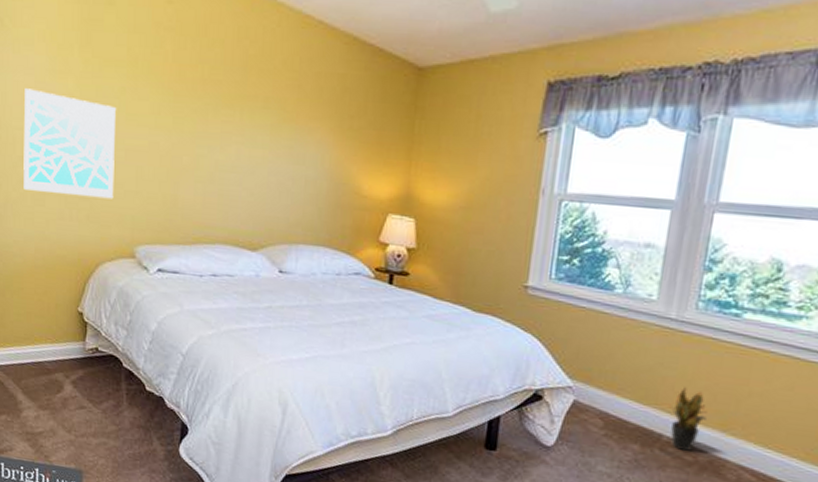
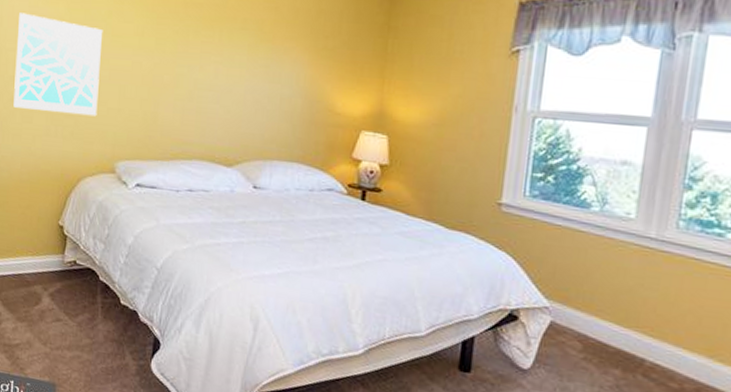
potted plant: present [670,387,707,451] -> none [654,310,692,378]

